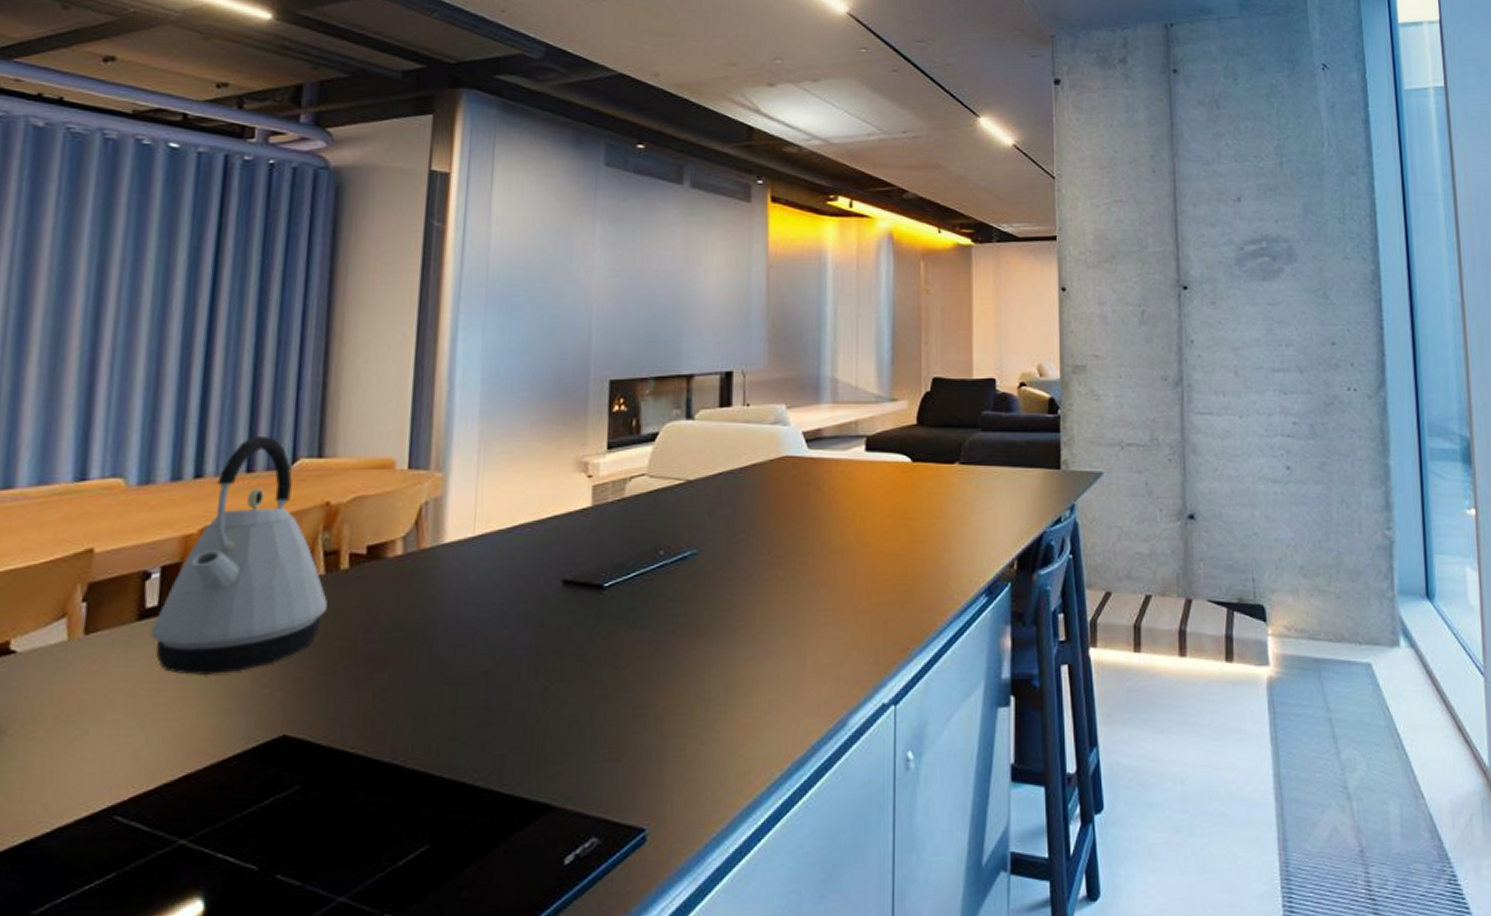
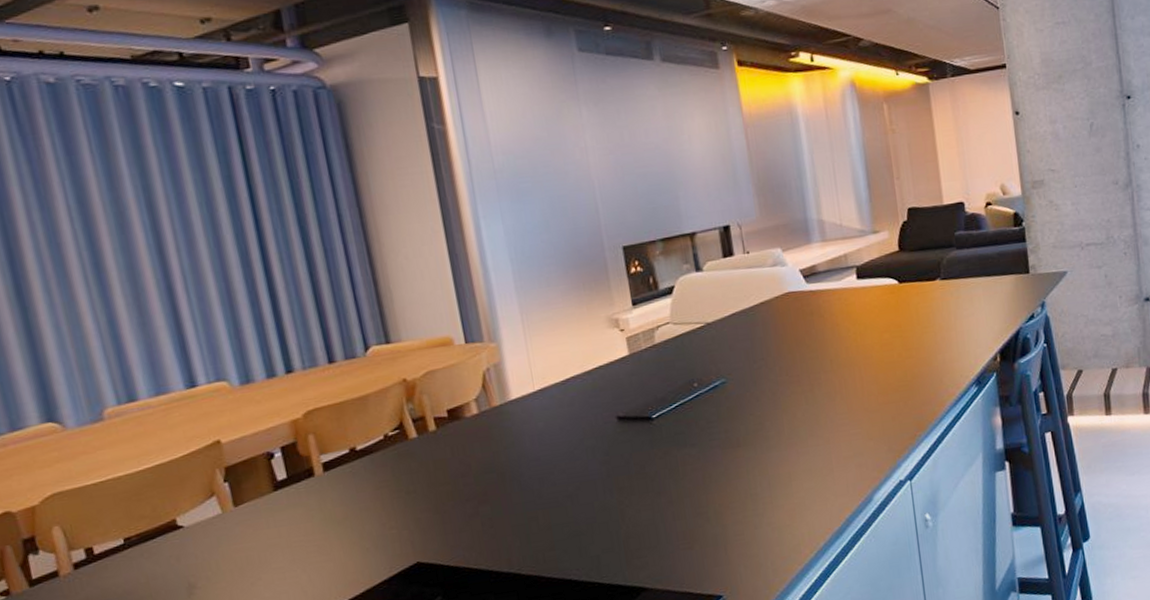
kettle: present [151,435,327,675] -> none [287,331,426,527]

